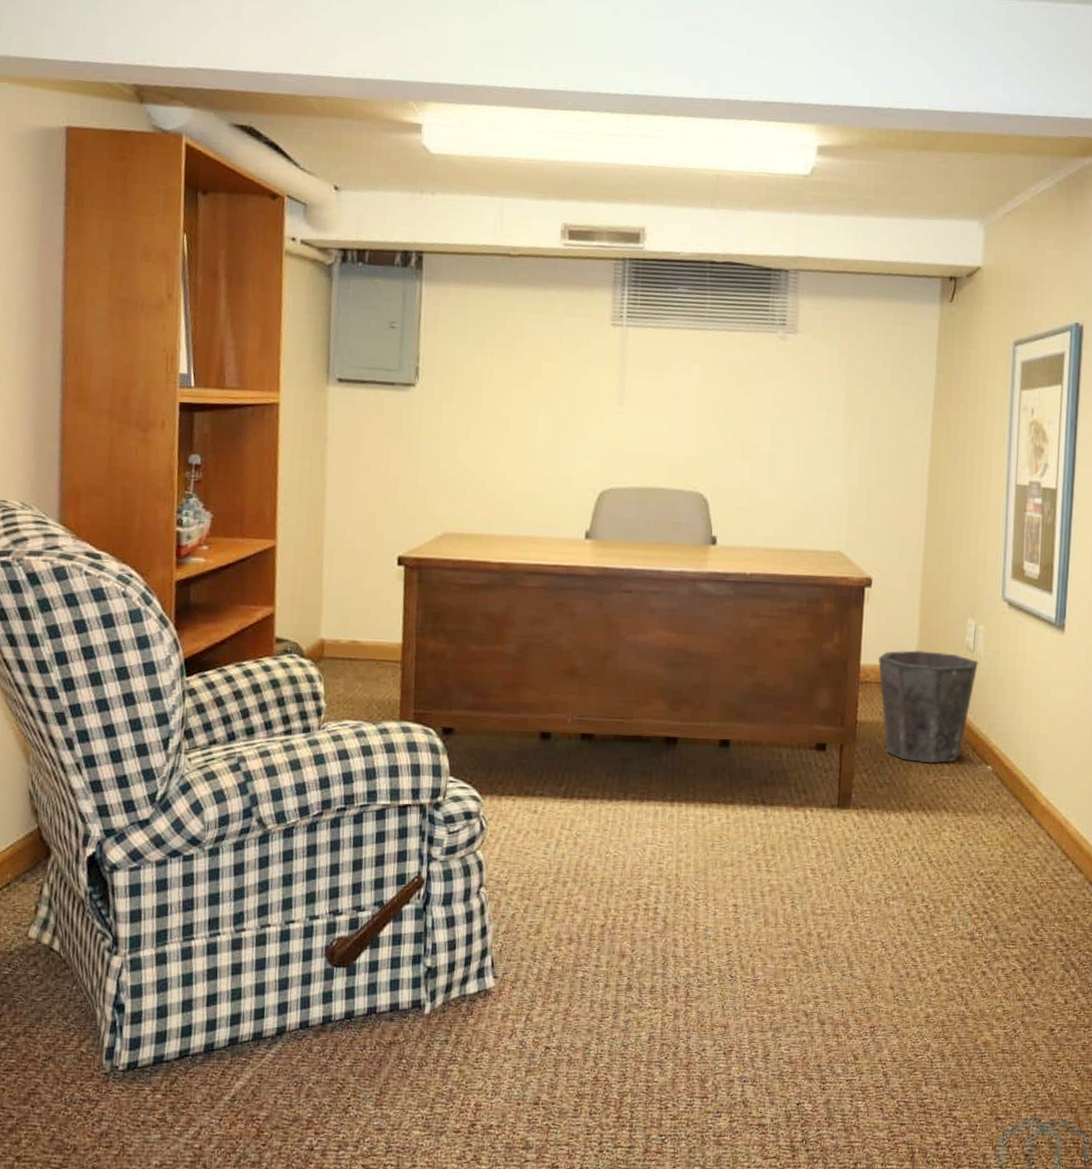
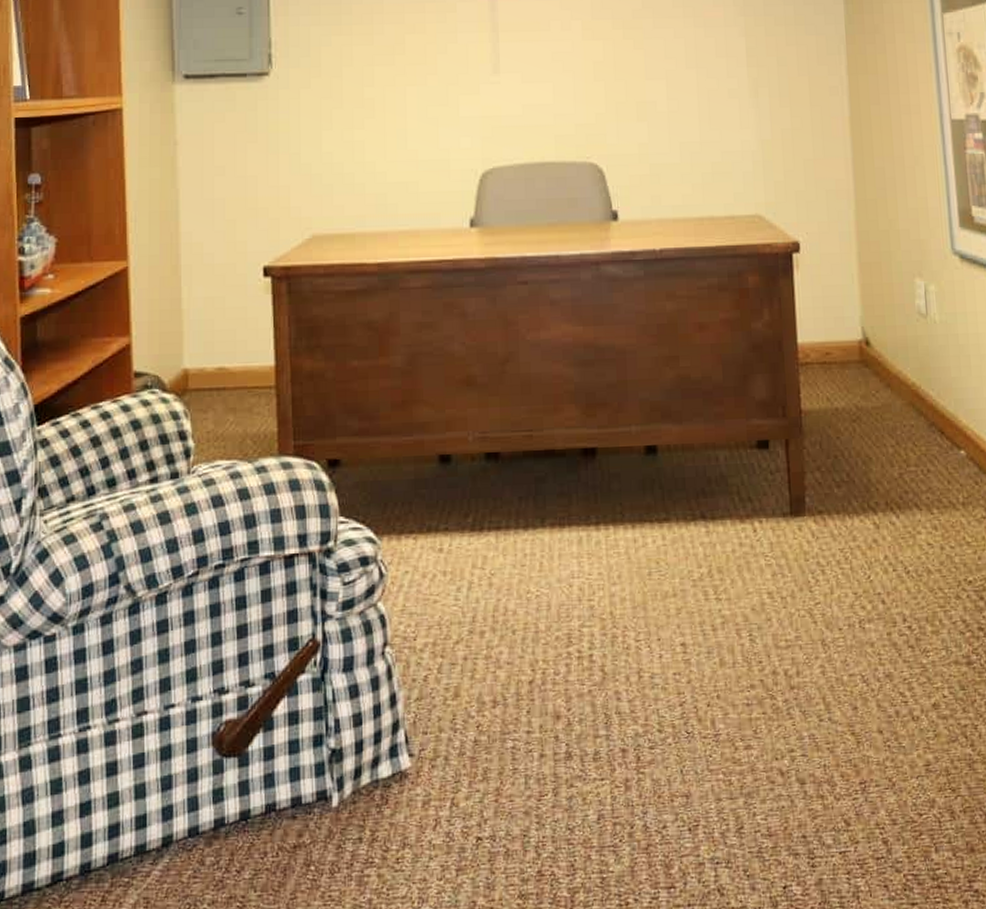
waste bin: present [878,650,978,764] -> none [817,320,934,454]

